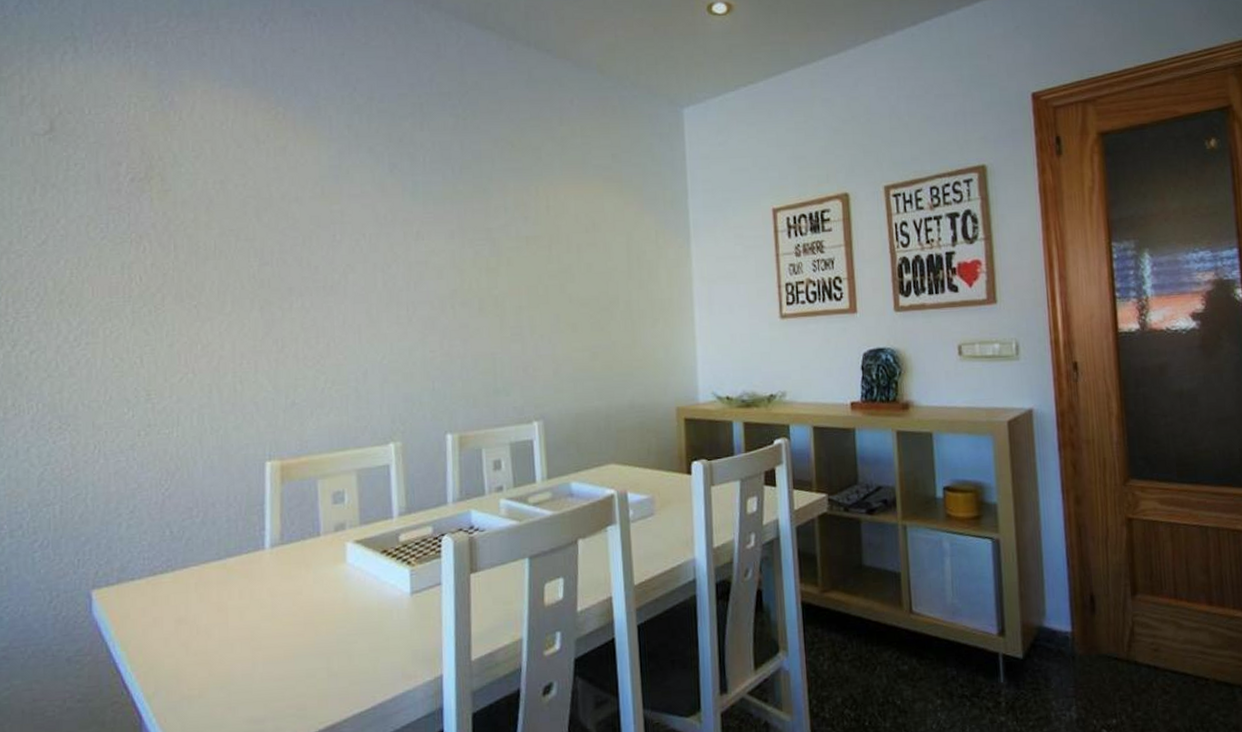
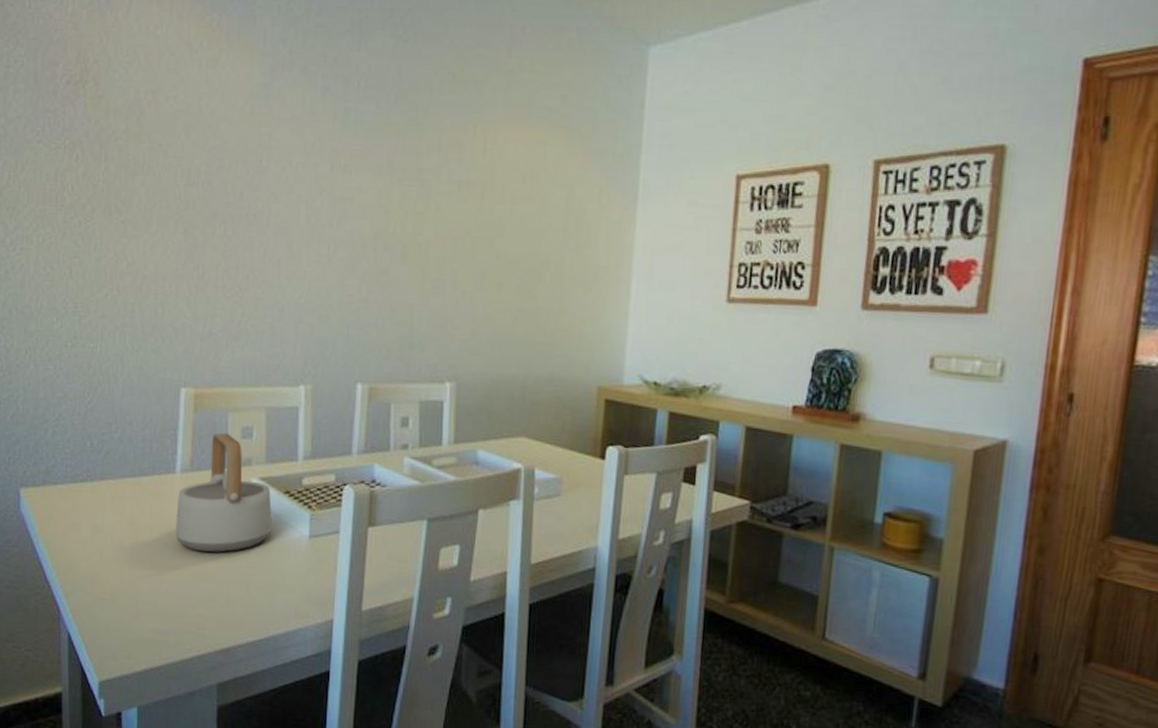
teapot: none [268,500,370,627] -> present [176,433,272,552]

